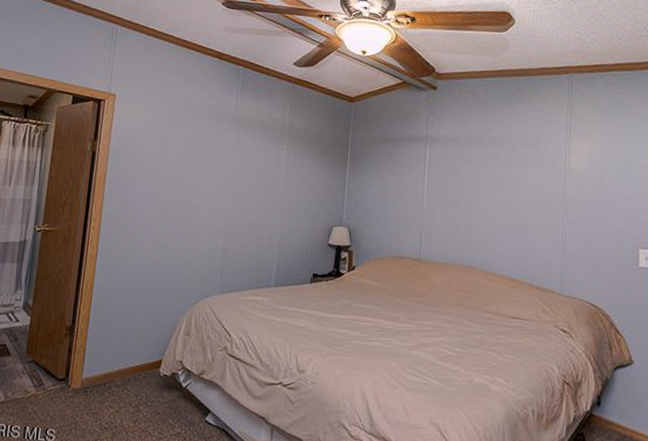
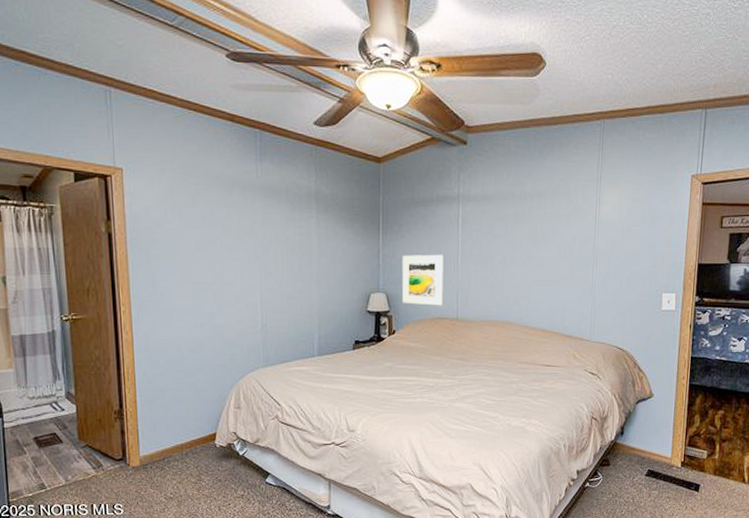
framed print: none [364,190,409,245] -> present [401,254,444,306]

